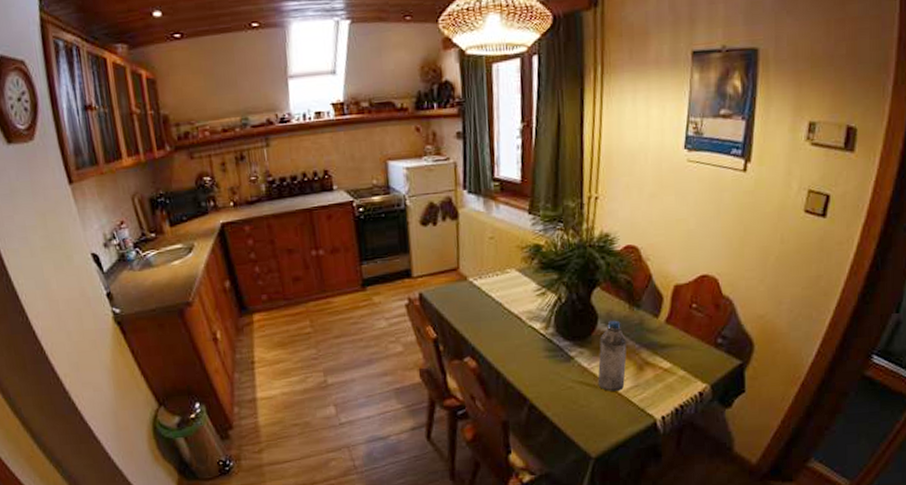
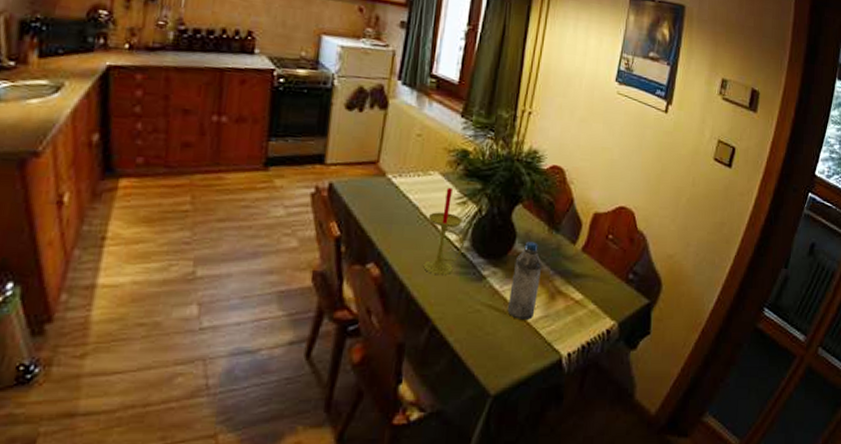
candle: none [511,281,549,360] -> present [423,187,464,275]

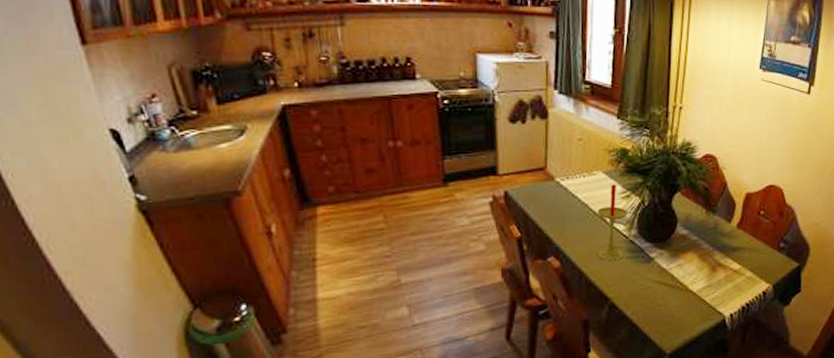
water bottle: present [507,241,543,321] -> none [675,224,703,292]

